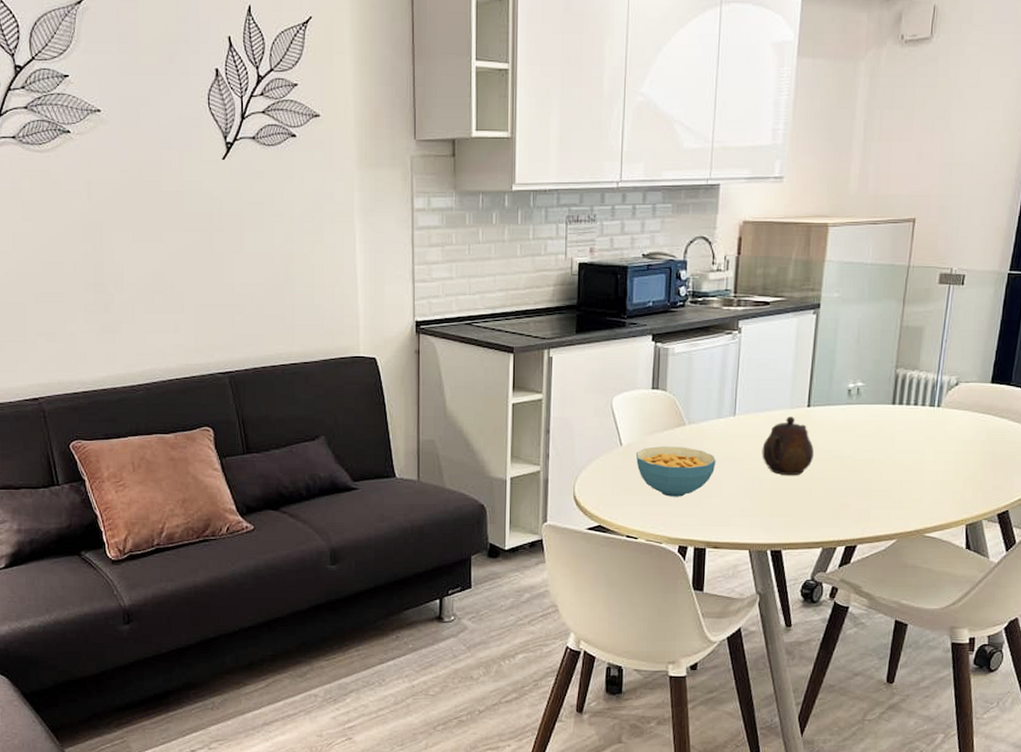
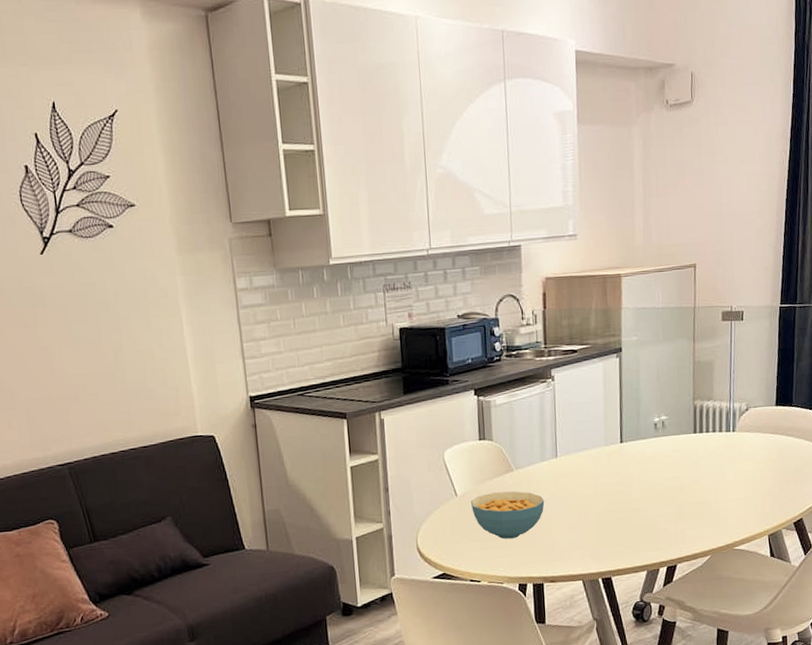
teapot: present [762,416,815,476] -> none [584,453,631,508]

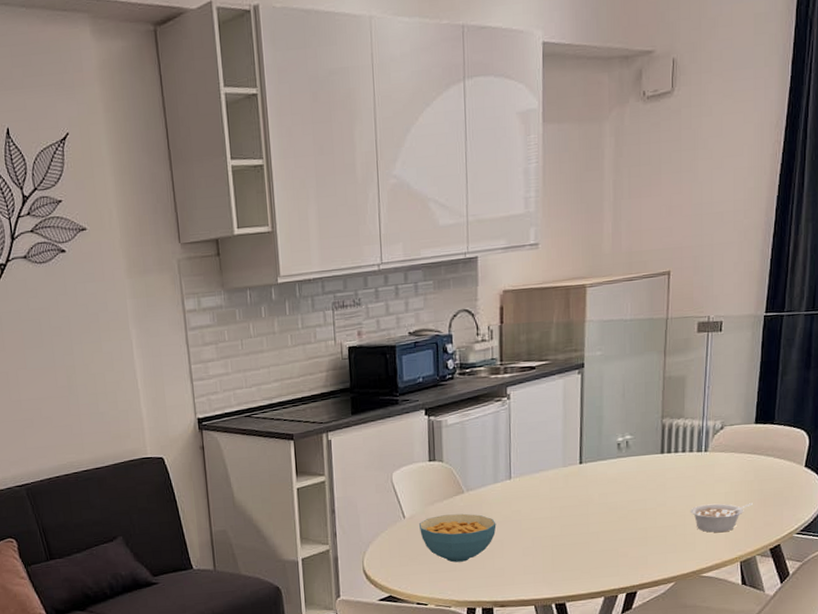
legume: none [722,479,777,508] -> present [691,503,753,533]

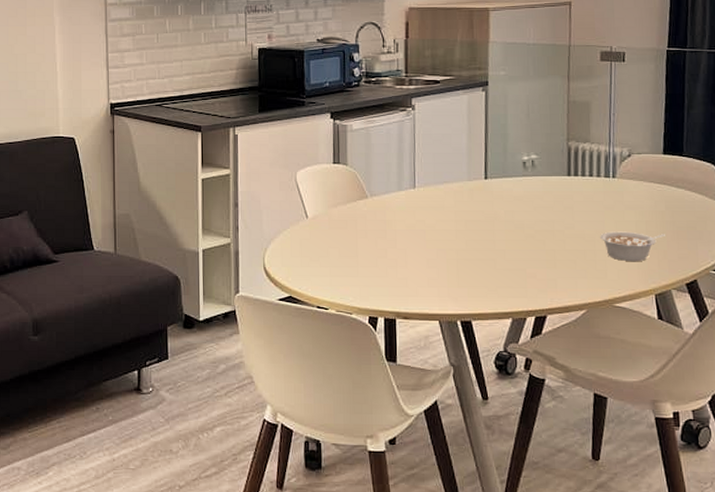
cereal bowl: present [419,513,496,563] -> none [322,218,400,268]

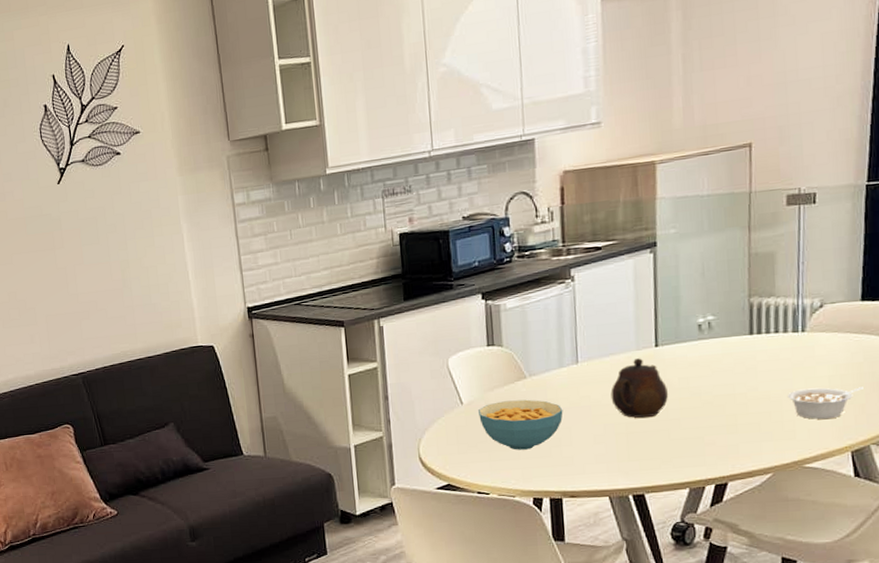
cereal bowl: none [322,218,400,268] -> present [479,399,563,450]
teapot: none [444,188,496,247] -> present [611,358,669,418]

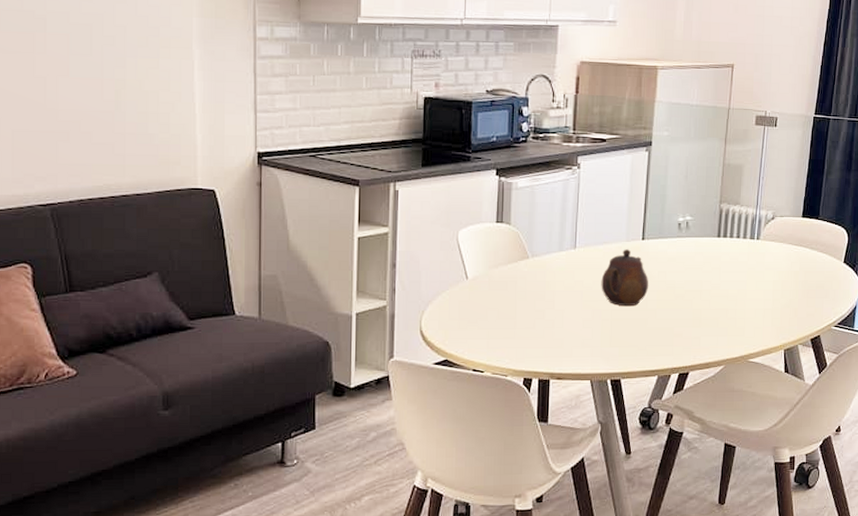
cereal bowl: present [479,399,563,450] -> none [482,279,559,329]
legume: present [788,387,863,419] -> none [742,291,797,319]

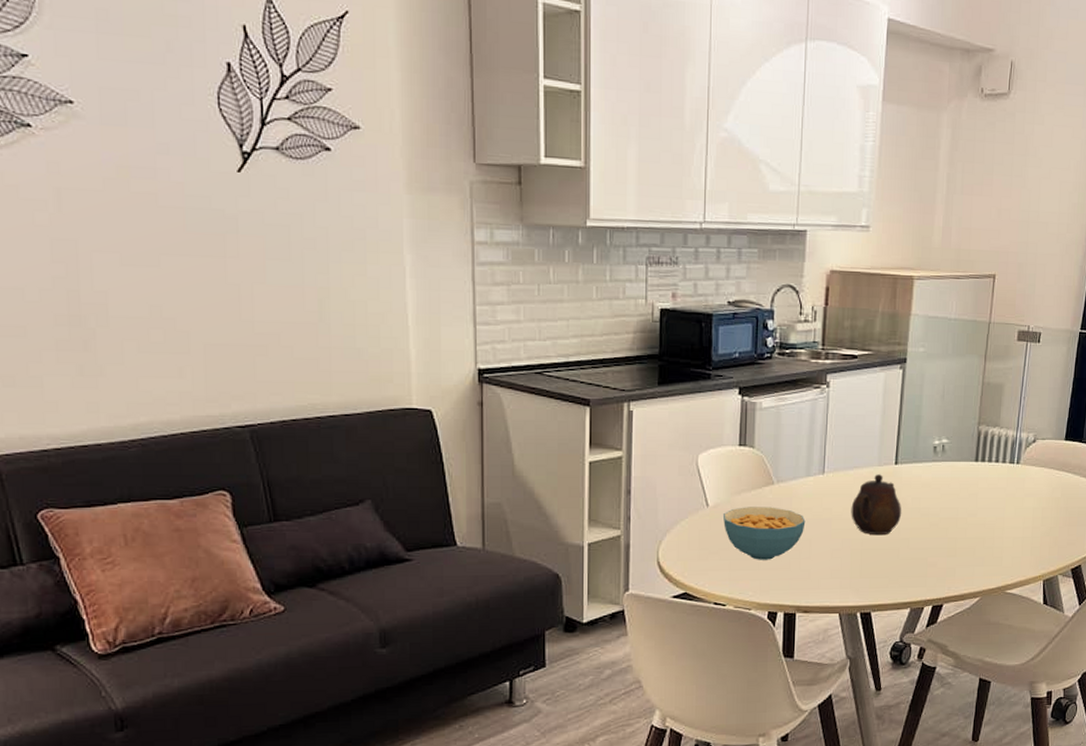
cereal bowl: none [482,279,559,329] -> present [723,507,806,560]

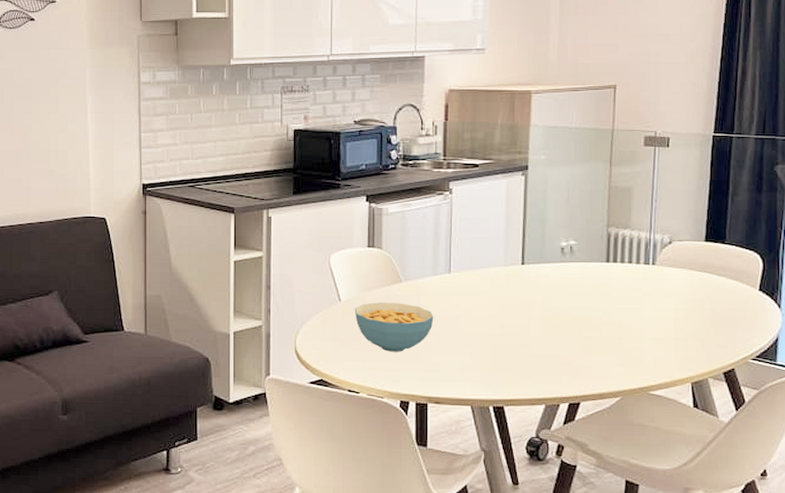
teapot: present [851,474,902,536] -> none [479,274,532,332]

